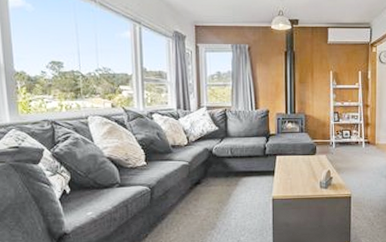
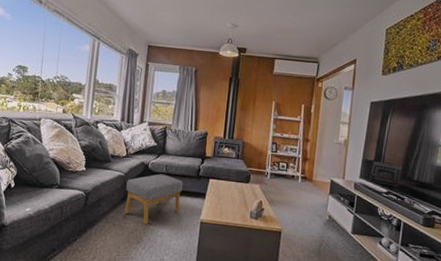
footstool: none [192,157,251,209] -> present [125,174,184,224]

